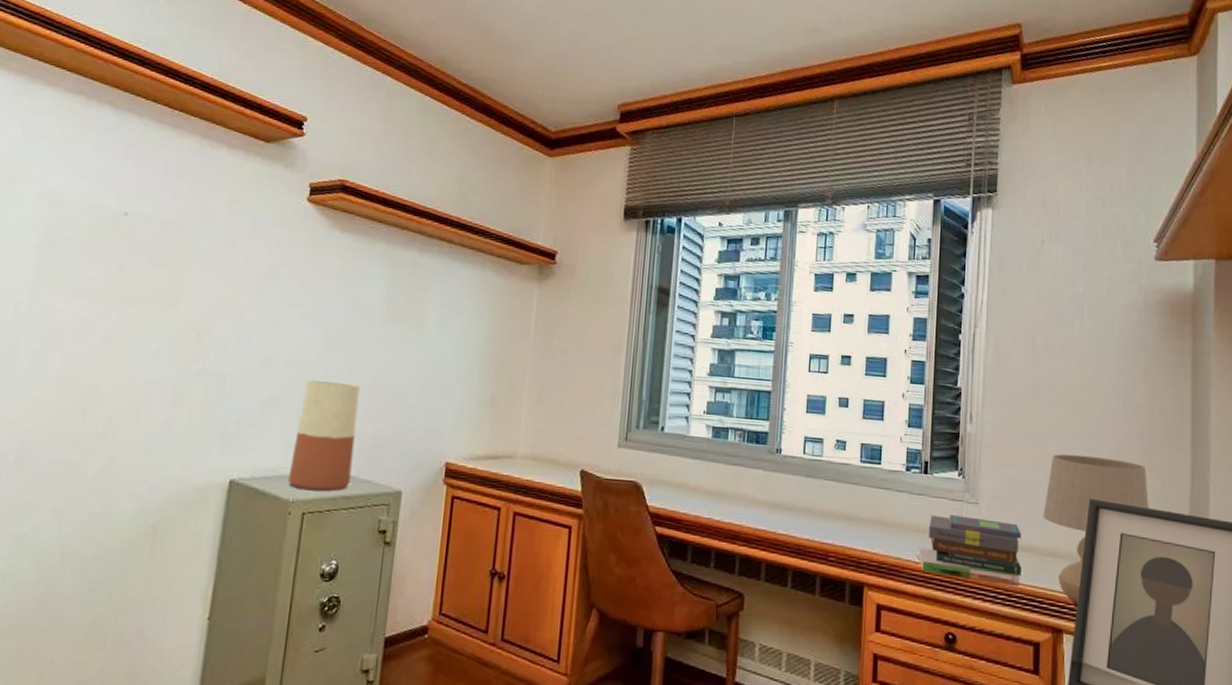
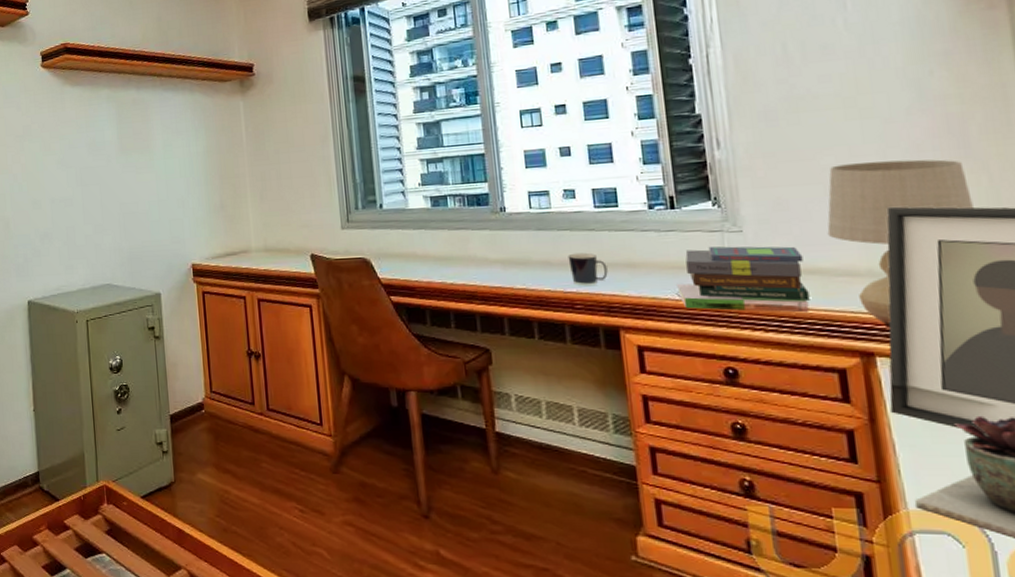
vase: present [288,380,360,491] -> none [69,210,118,302]
mug: none [829,504,863,540] -> present [568,252,608,287]

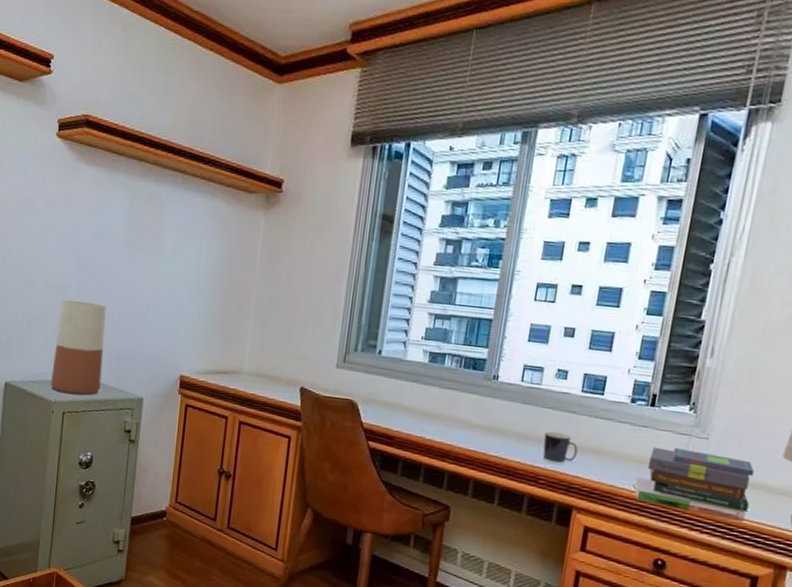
vase: none [69,210,118,302] -> present [51,300,106,395]

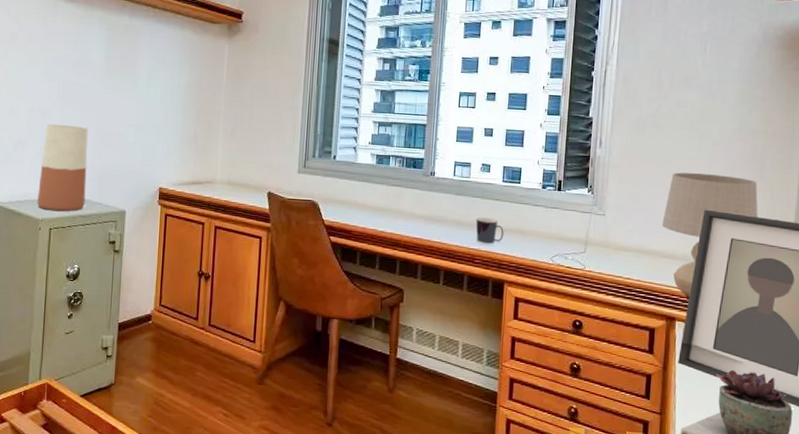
books: present [634,447,755,523] -> none [551,225,642,283]

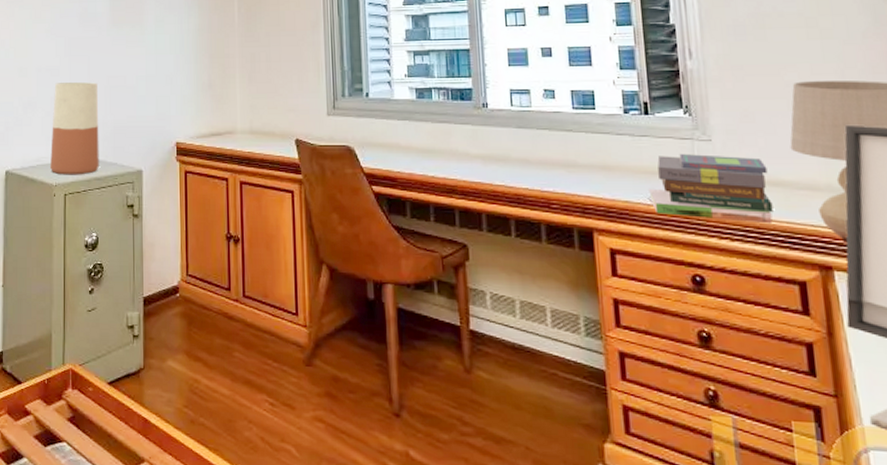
mug: present [476,217,504,246] -> none [546,152,584,187]
books: none [551,225,642,283] -> present [649,154,773,224]

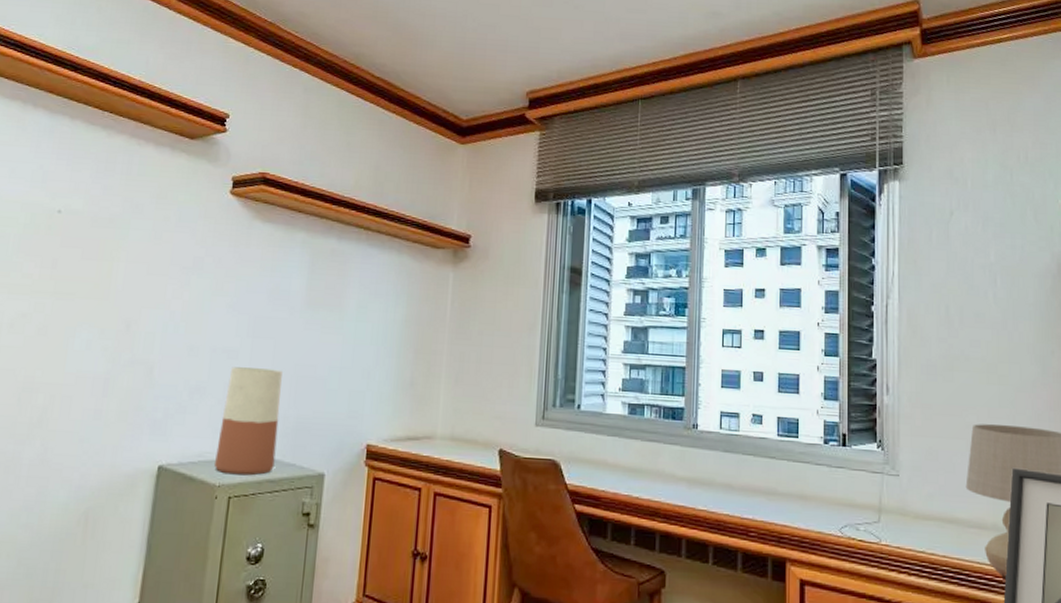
books: present [649,154,773,224] -> none [840,487,947,560]

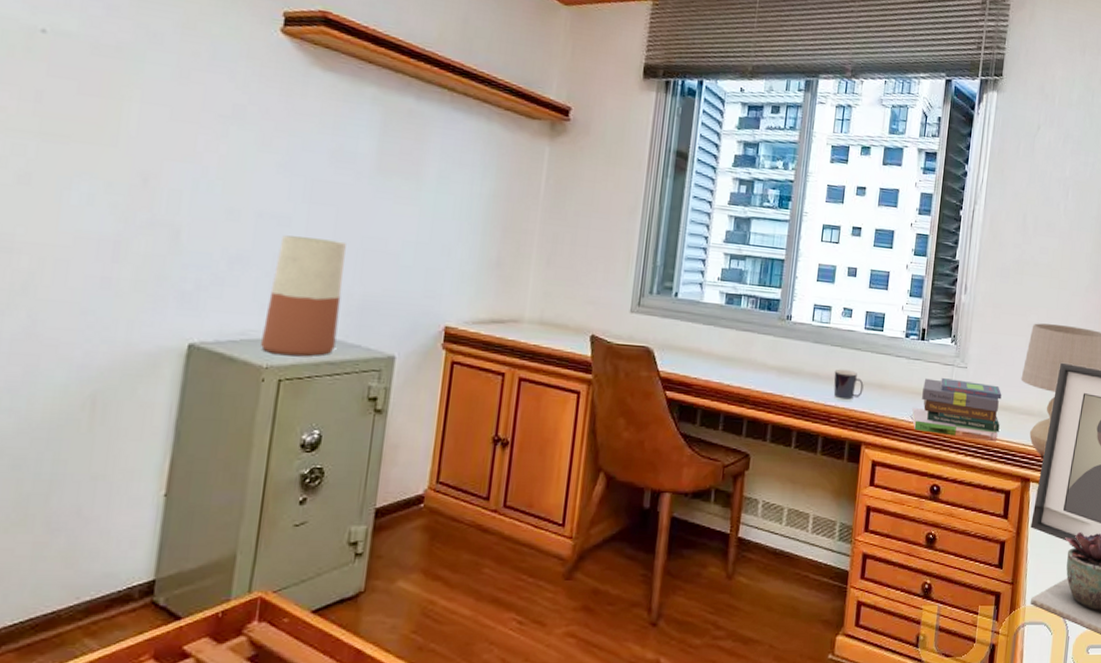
mug: none [748,479,782,515] -> present [833,369,864,402]
books: none [840,487,947,560] -> present [911,378,1002,442]

